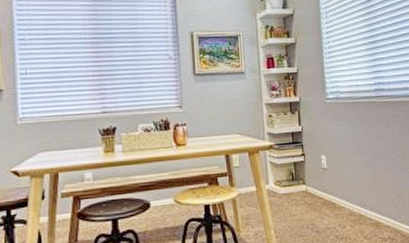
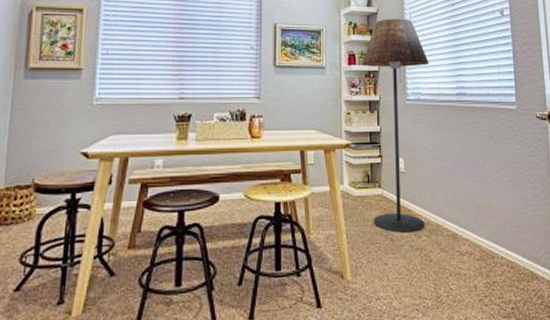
floor lamp: none [279,19,349,225] -> present [361,19,429,233]

